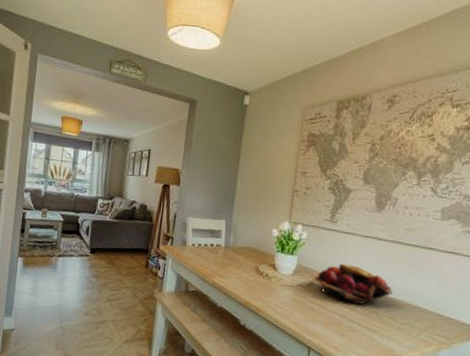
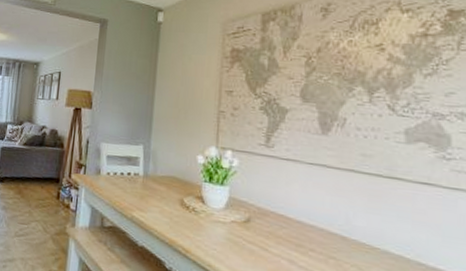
fruit basket: present [314,263,393,305] -> none [251,196,354,248]

